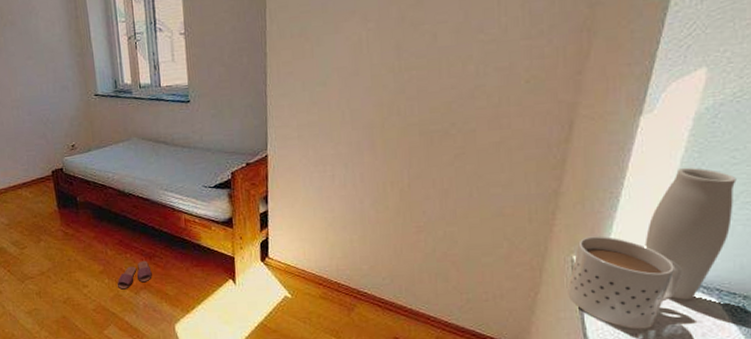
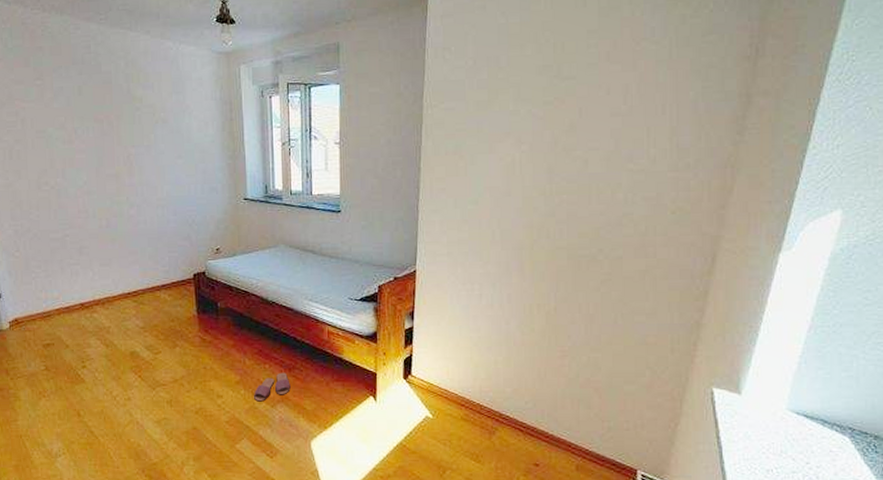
mug: present [568,236,682,329] -> none [707,369,817,465]
vase: present [645,167,737,300] -> none [782,305,869,437]

